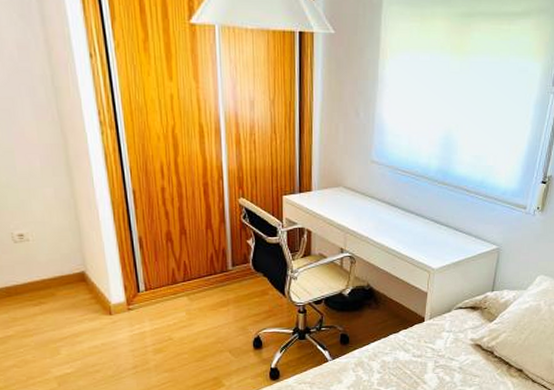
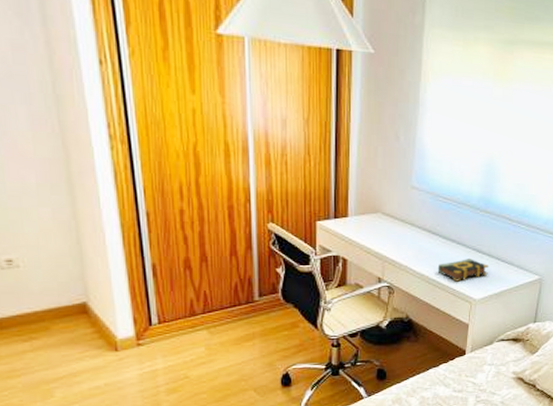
book: none [397,228,447,252] -> present [437,257,489,282]

